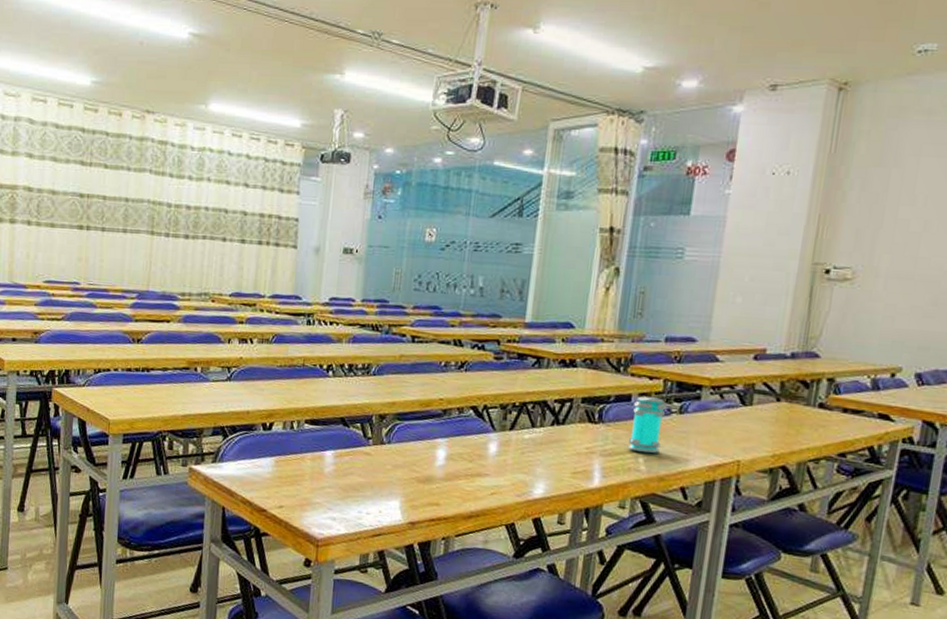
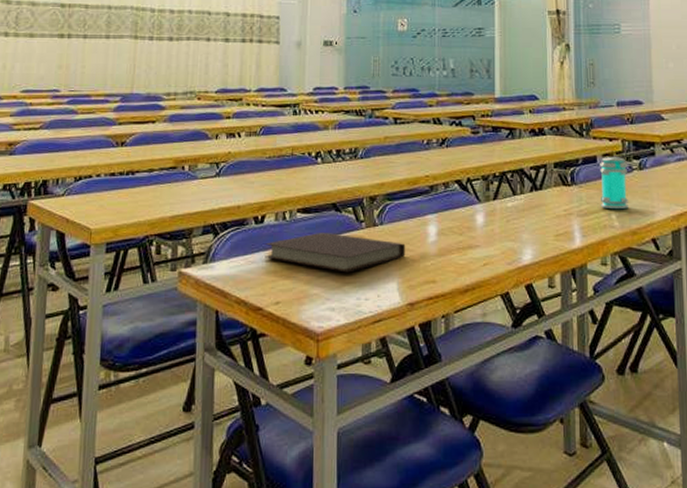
notebook: none [271,444,412,486] -> present [264,232,406,273]

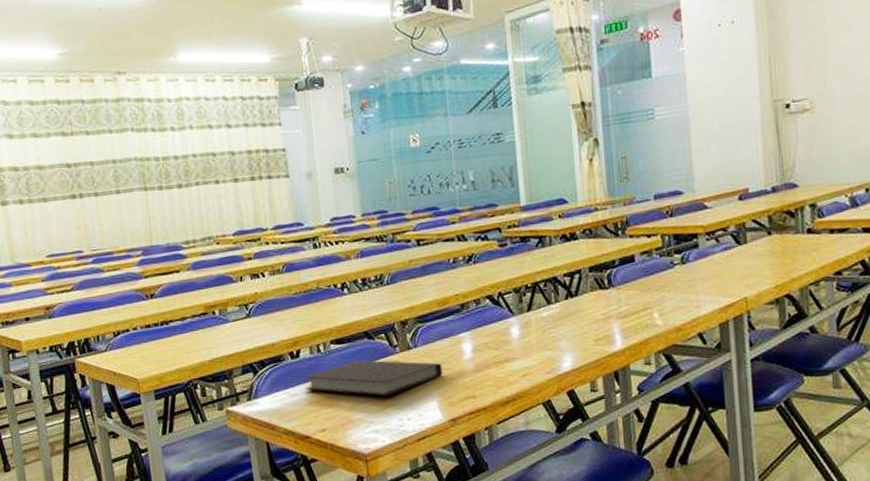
jar: present [600,157,628,210] -> none [638,253,671,308]

